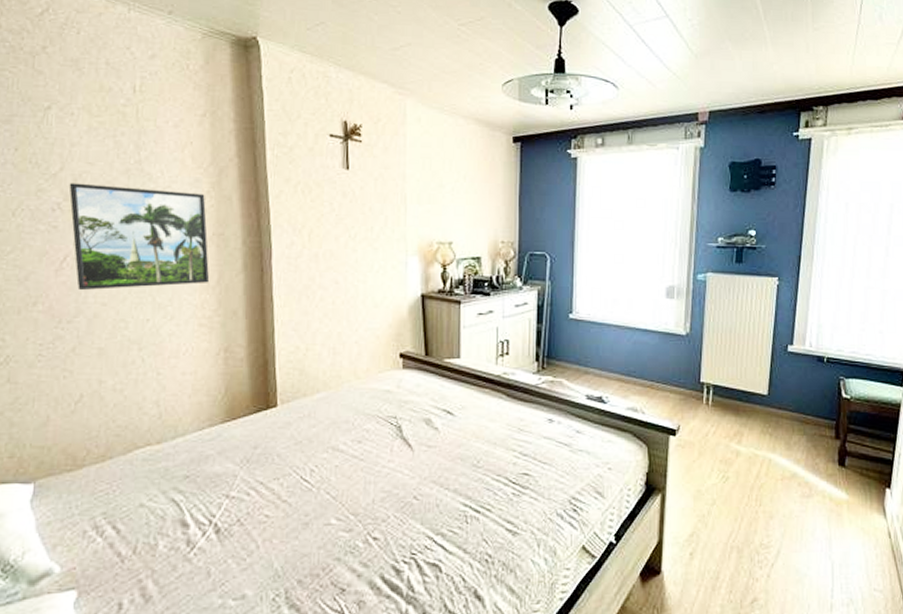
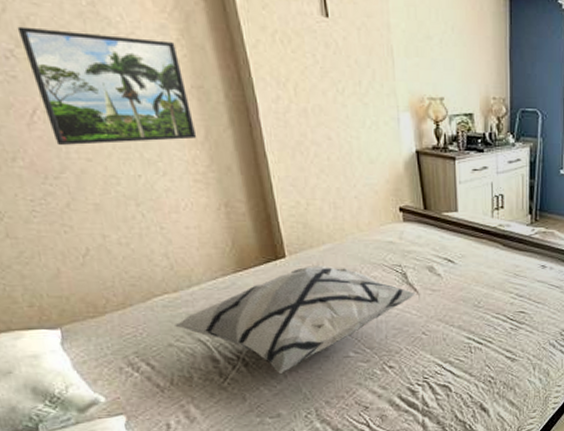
decorative pillow: none [151,416,409,543] -> present [175,265,416,374]

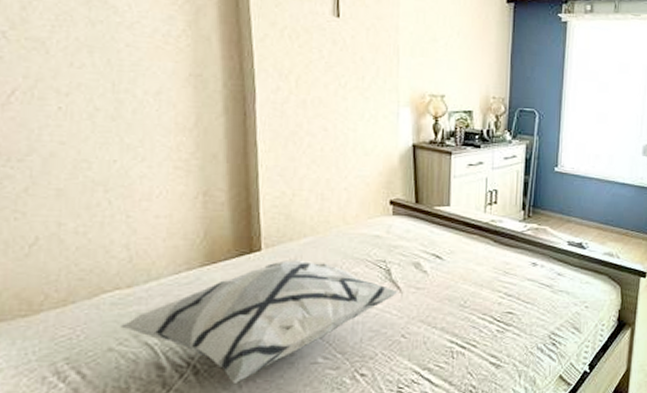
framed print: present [17,26,197,146] -> none [16,10,186,128]

